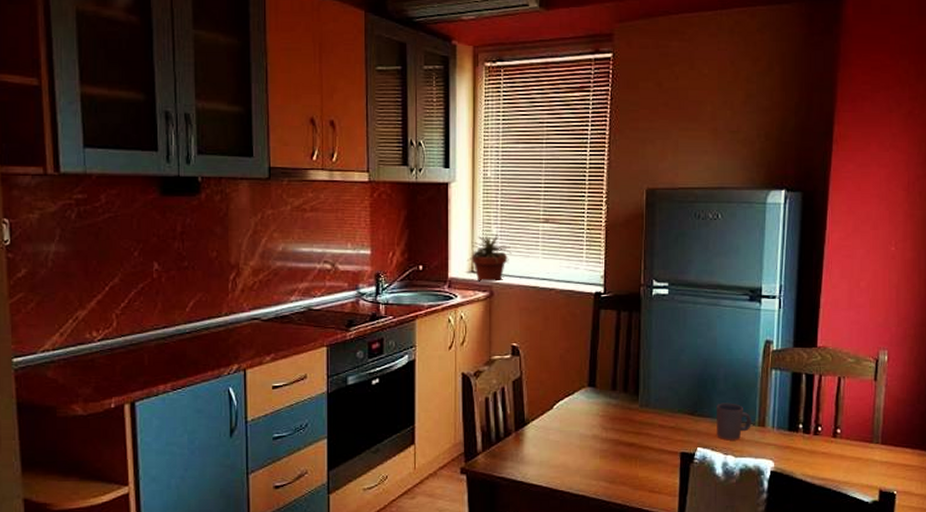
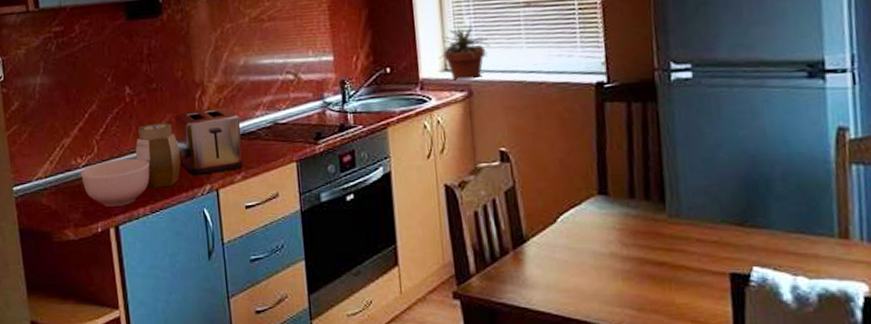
bowl: none [94,335,174,382] -> present [80,158,150,207]
jar: none [159,301,208,366] -> present [135,122,181,189]
toaster: none [205,290,274,355] -> present [174,107,244,176]
mug: present [717,403,752,441] -> none [775,209,829,258]

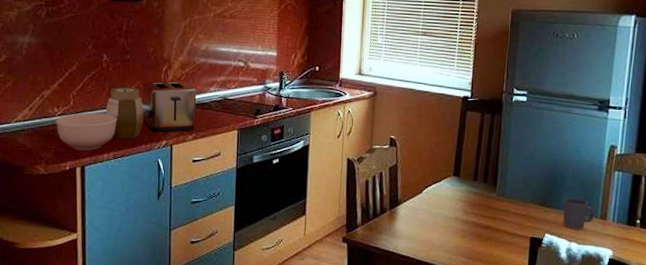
potted plant: present [439,24,490,80] -> none [356,43,394,83]
mug: none [775,209,829,258] -> present [563,197,595,230]

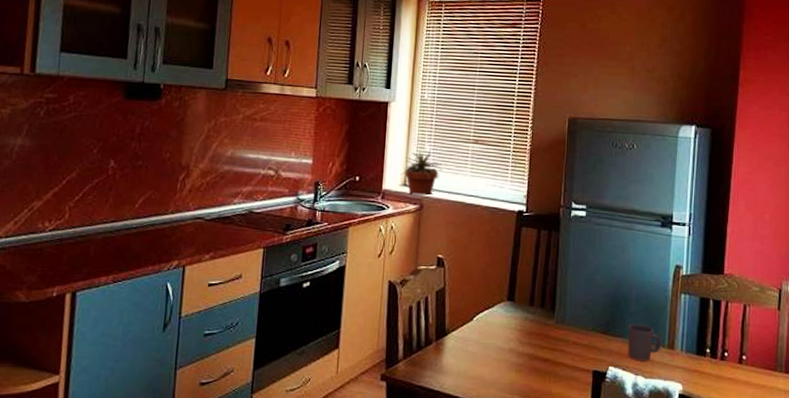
bowl: present [55,112,117,151] -> none [45,227,121,273]
jar: present [106,87,144,140] -> none [107,197,154,260]
toaster: present [142,80,197,133] -> none [151,190,218,252]
potted plant: none [356,43,394,83] -> present [401,151,442,195]

